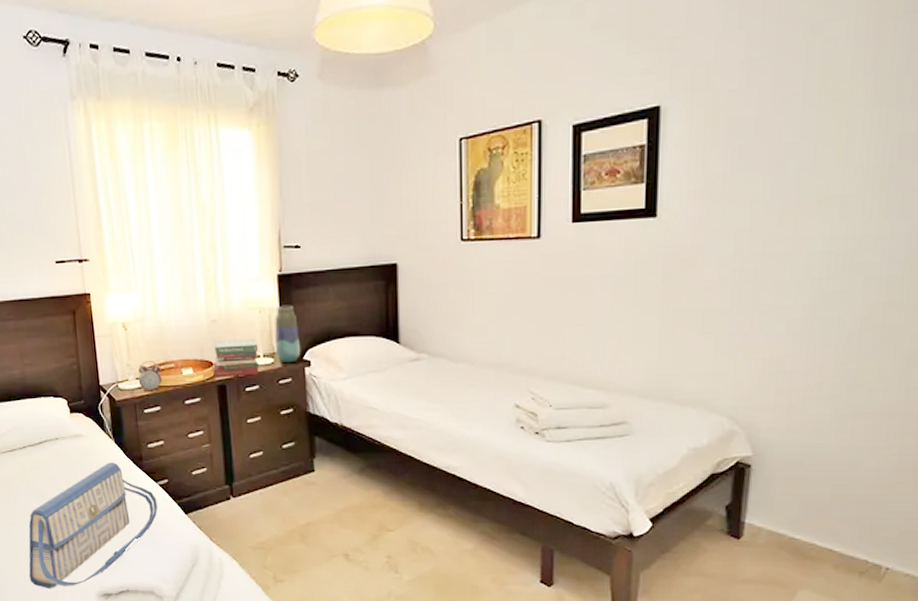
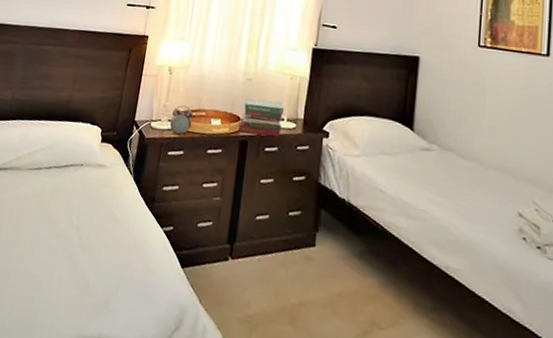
handbag: present [28,462,158,588] -> none [12,198,158,328]
vase: present [274,305,301,364] -> none [298,76,324,132]

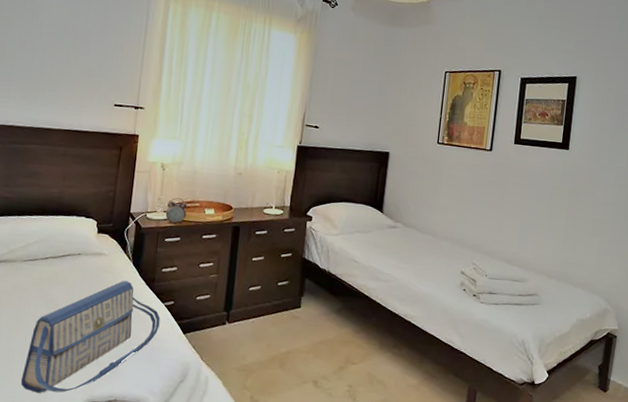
handbag: none [12,198,158,328] -> present [20,281,161,393]
books: present [238,98,284,137] -> none [231,190,272,222]

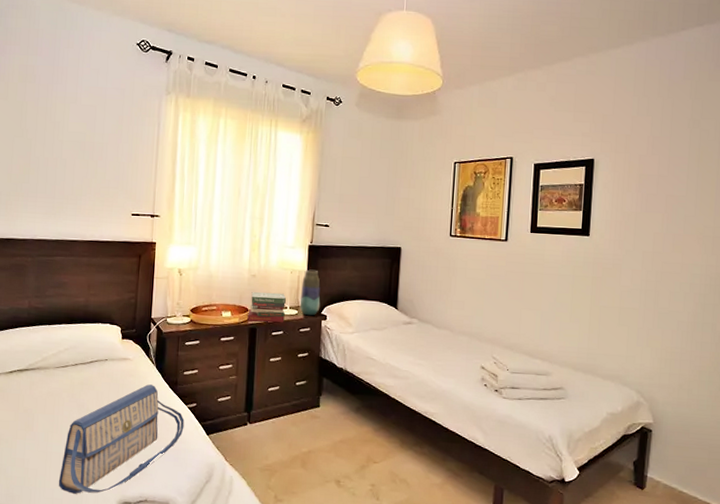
alarm clock: present [165,198,188,225] -> none [184,302,205,328]
books: none [231,190,272,222] -> present [247,292,286,323]
vase: none [285,169,308,217] -> present [299,269,321,316]

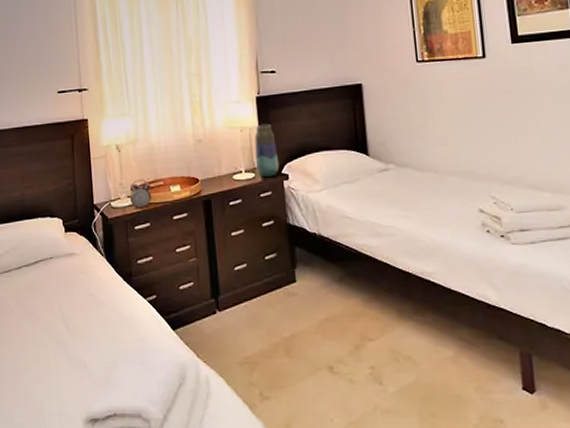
handbag: present [58,384,185,494] -> none [16,280,146,415]
alarm clock: none [184,302,205,328] -> present [129,179,152,210]
books: present [247,292,286,323] -> none [199,155,241,193]

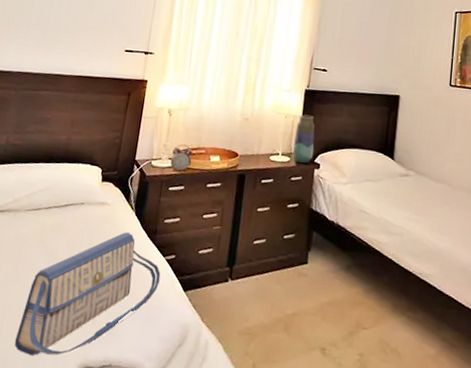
handbag: none [16,280,146,415] -> present [14,232,161,356]

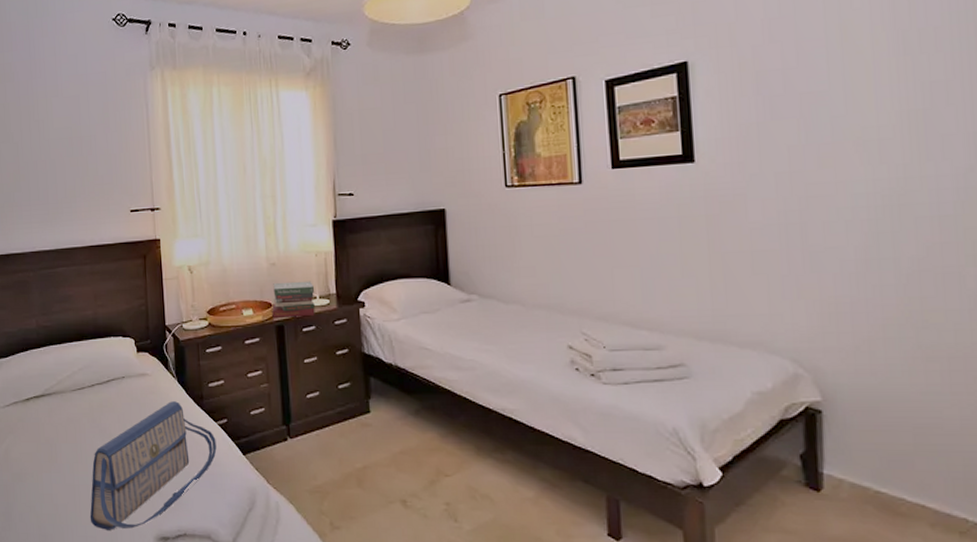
alarm clock: present [170,144,193,172] -> none [201,302,224,333]
books: none [236,136,279,170] -> present [272,281,315,318]
vase: present [292,114,316,164] -> none [330,248,356,305]

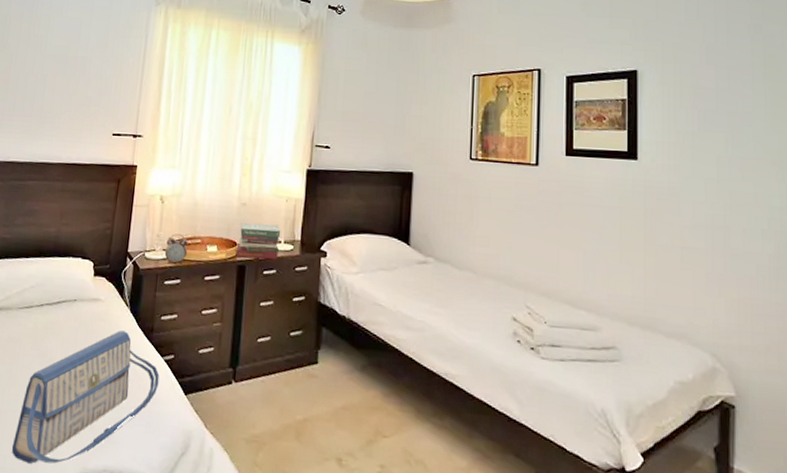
alarm clock: none [201,302,224,333] -> present [164,234,189,265]

